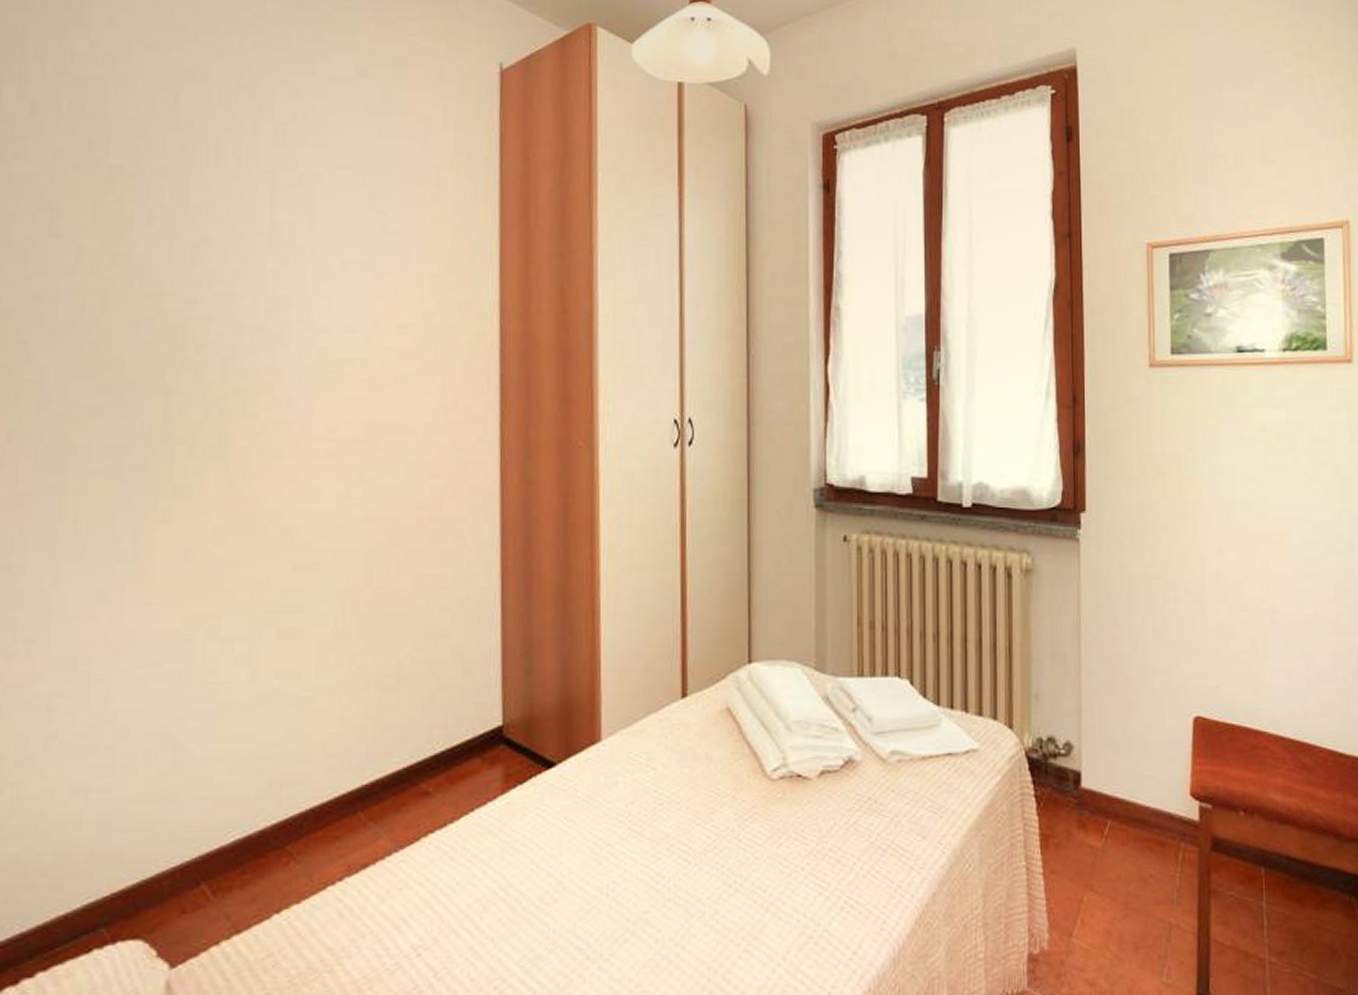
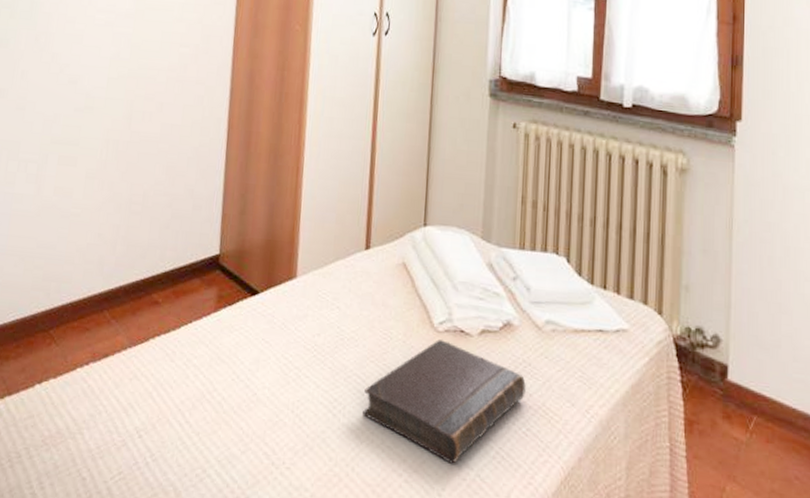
book: none [691,789,873,923] -> present [363,340,526,464]

